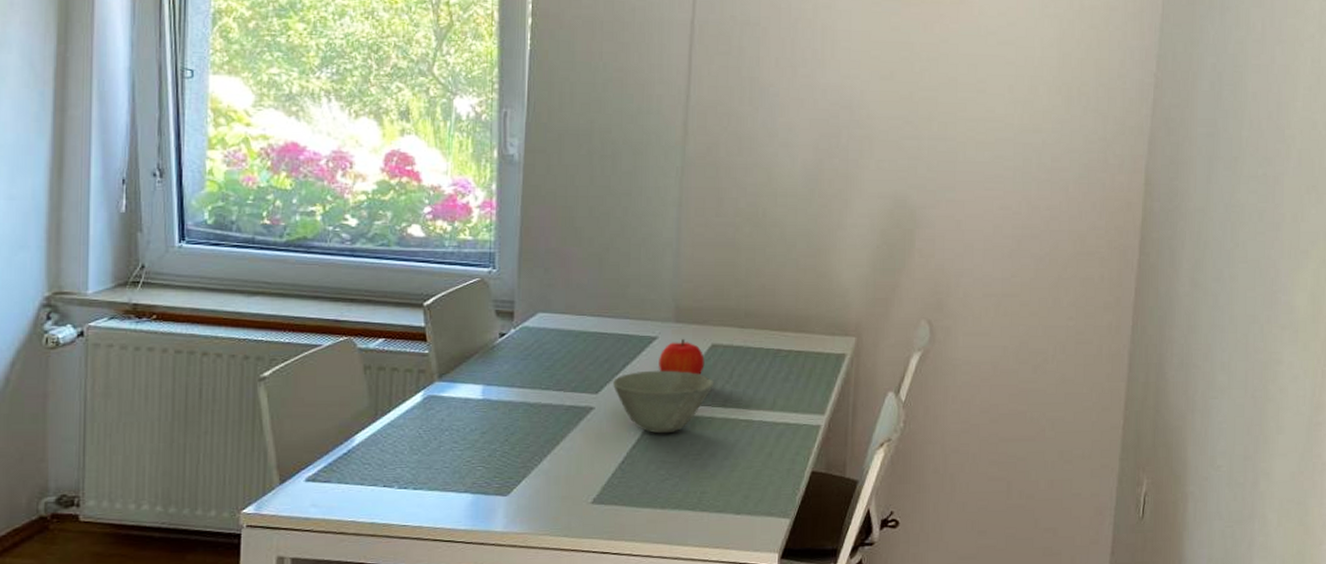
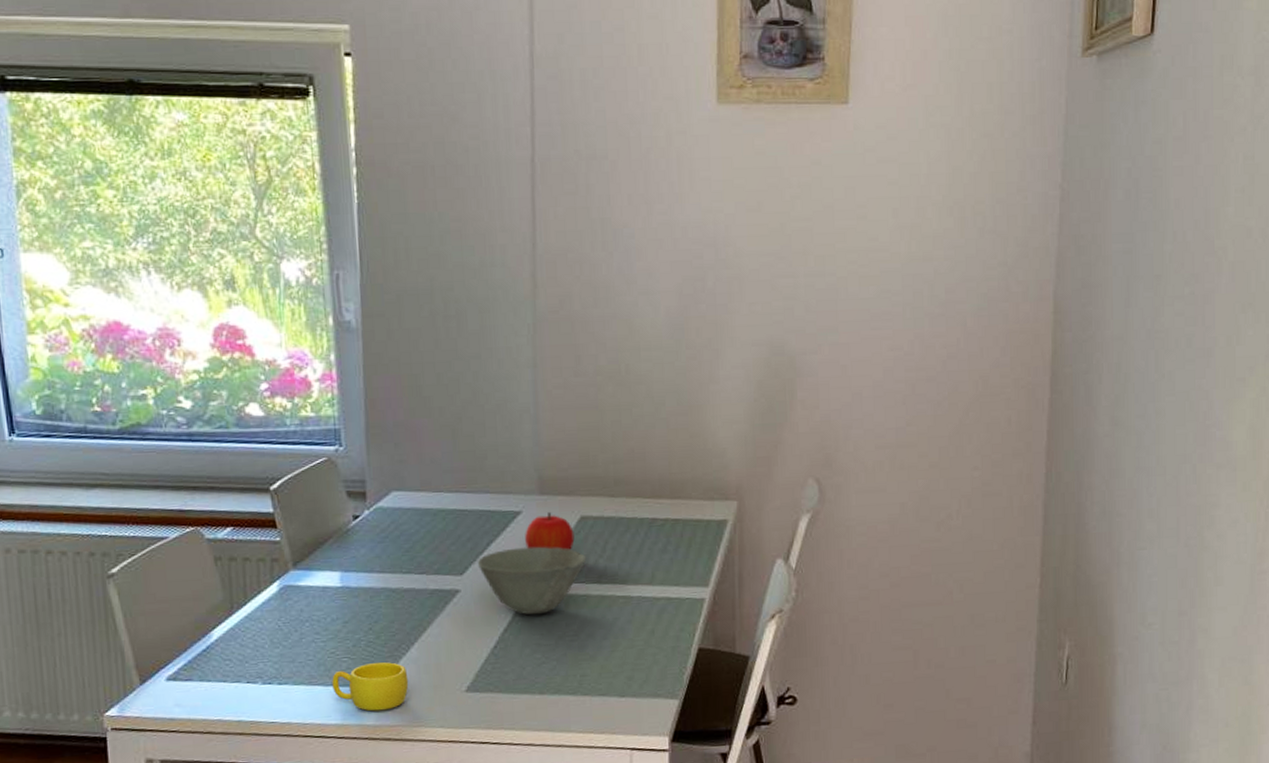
cup: none [465,472,538,519] -> present [332,662,409,712]

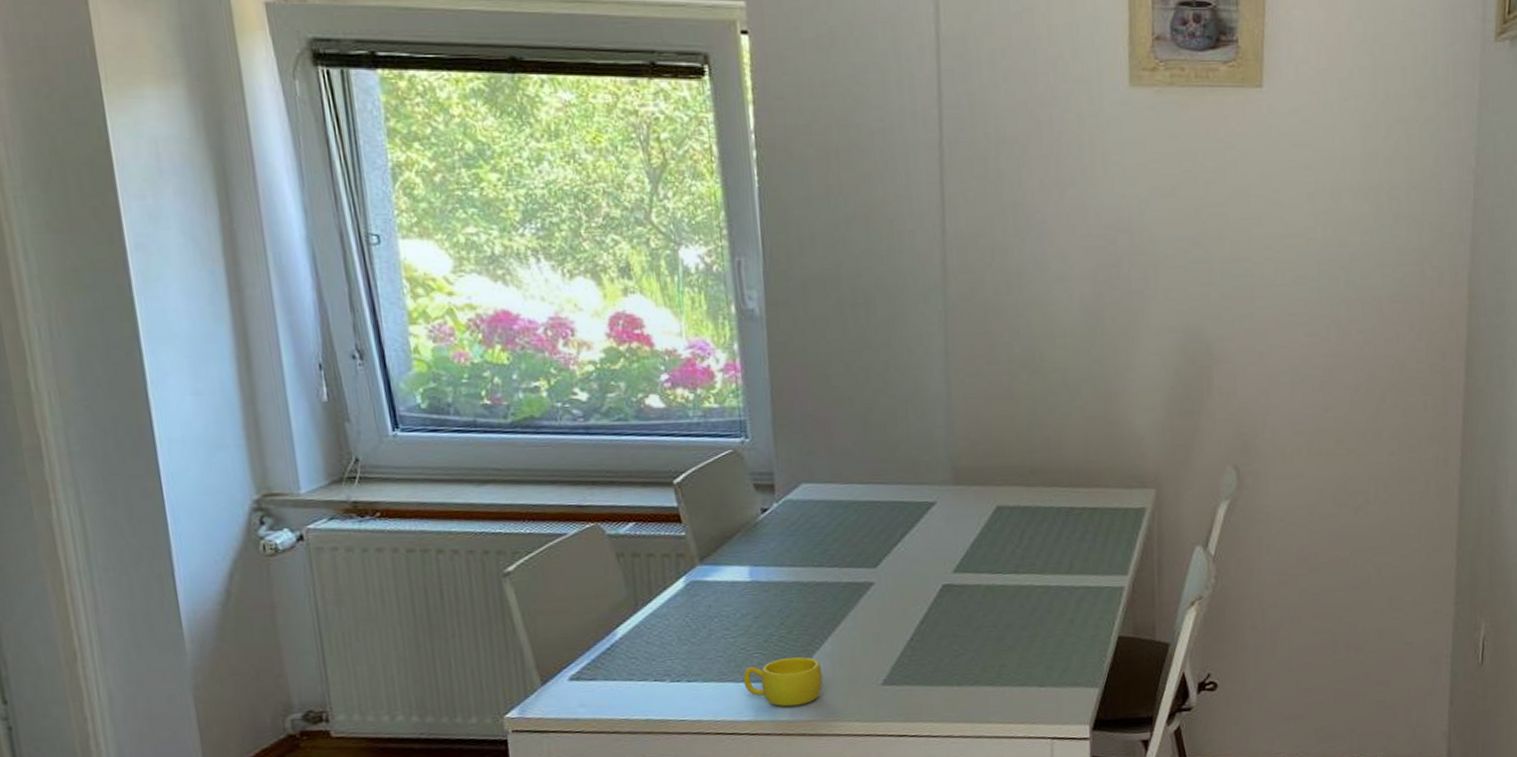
bowl: present [478,546,587,615] -> none [892,537,1004,607]
fruit: present [525,512,575,550] -> none [940,503,991,541]

